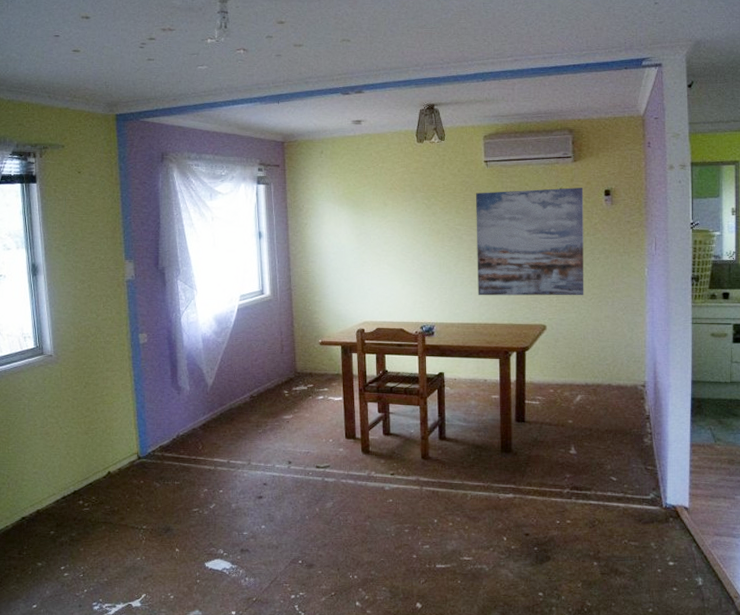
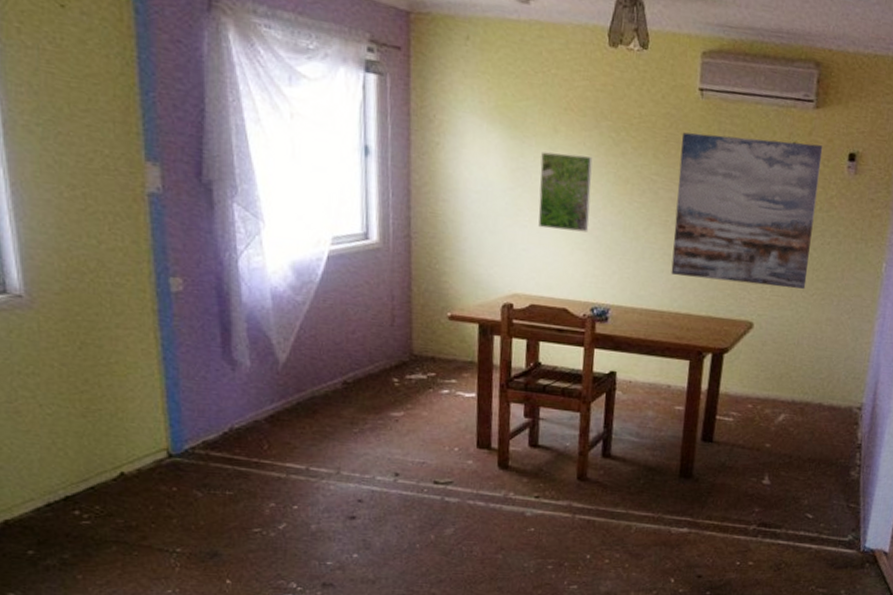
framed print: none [376,219,414,273] -> present [538,151,593,232]

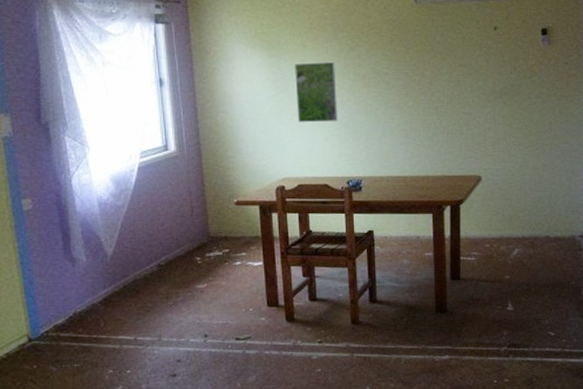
wall art: present [671,132,823,289] -> none [403,26,521,145]

